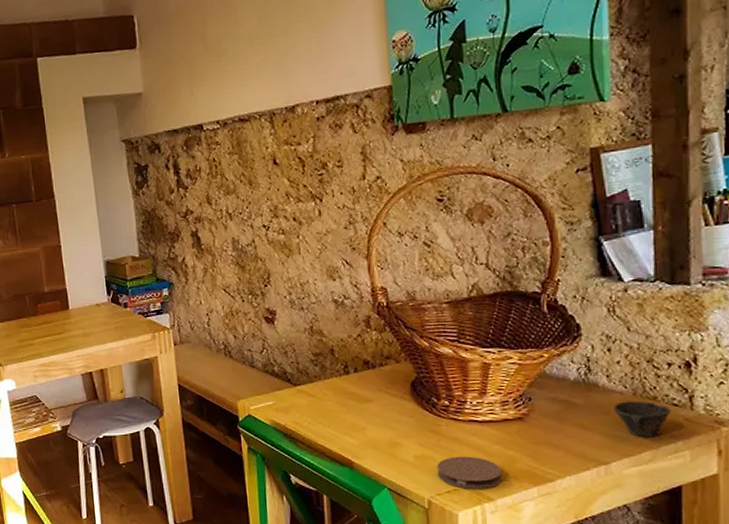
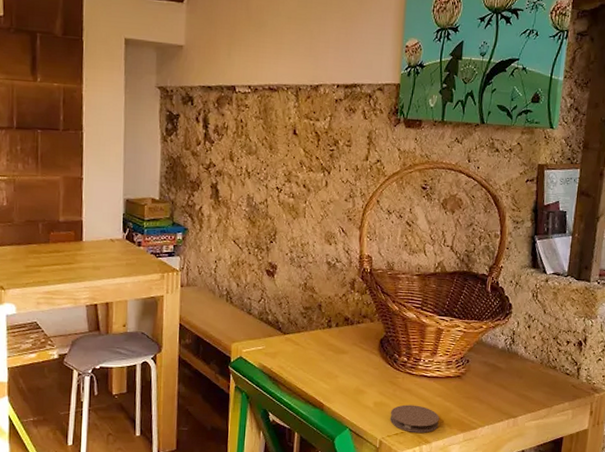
cup: present [613,400,671,438] -> none [525,368,564,398]

